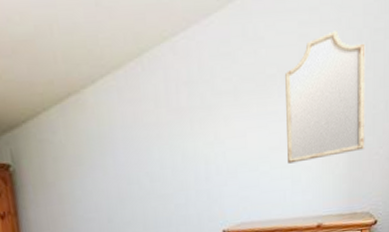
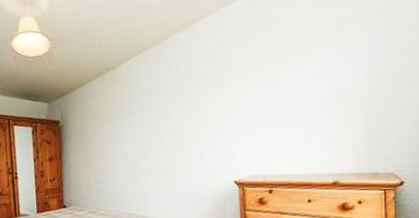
home mirror: present [285,31,366,164] -> none [299,9,387,125]

